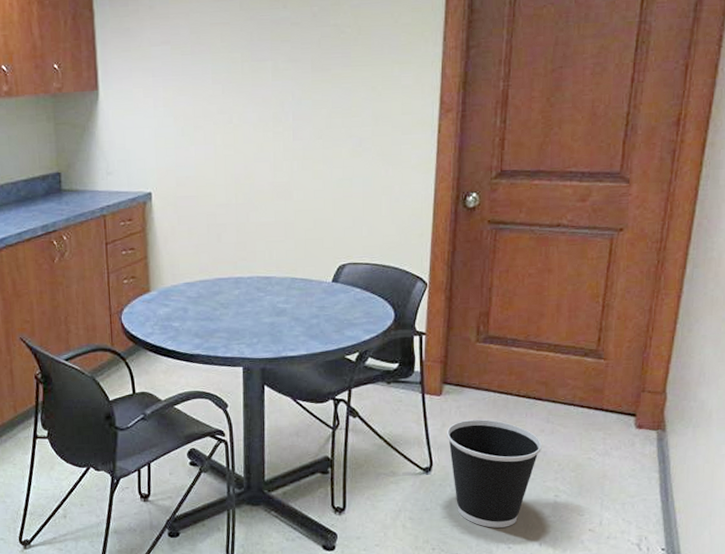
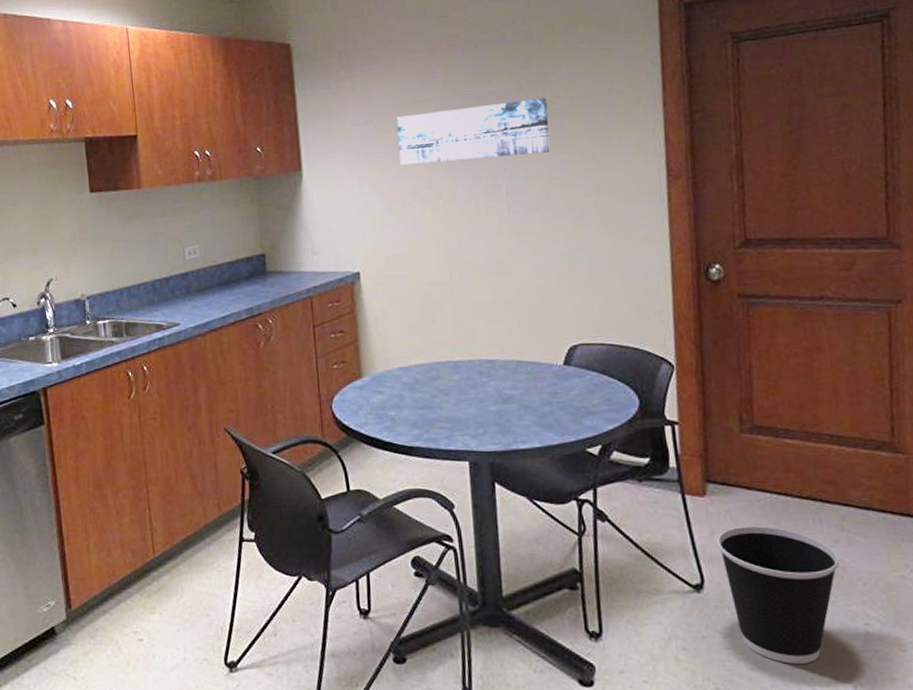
wall art: none [193,27,337,88] -> present [396,98,550,165]

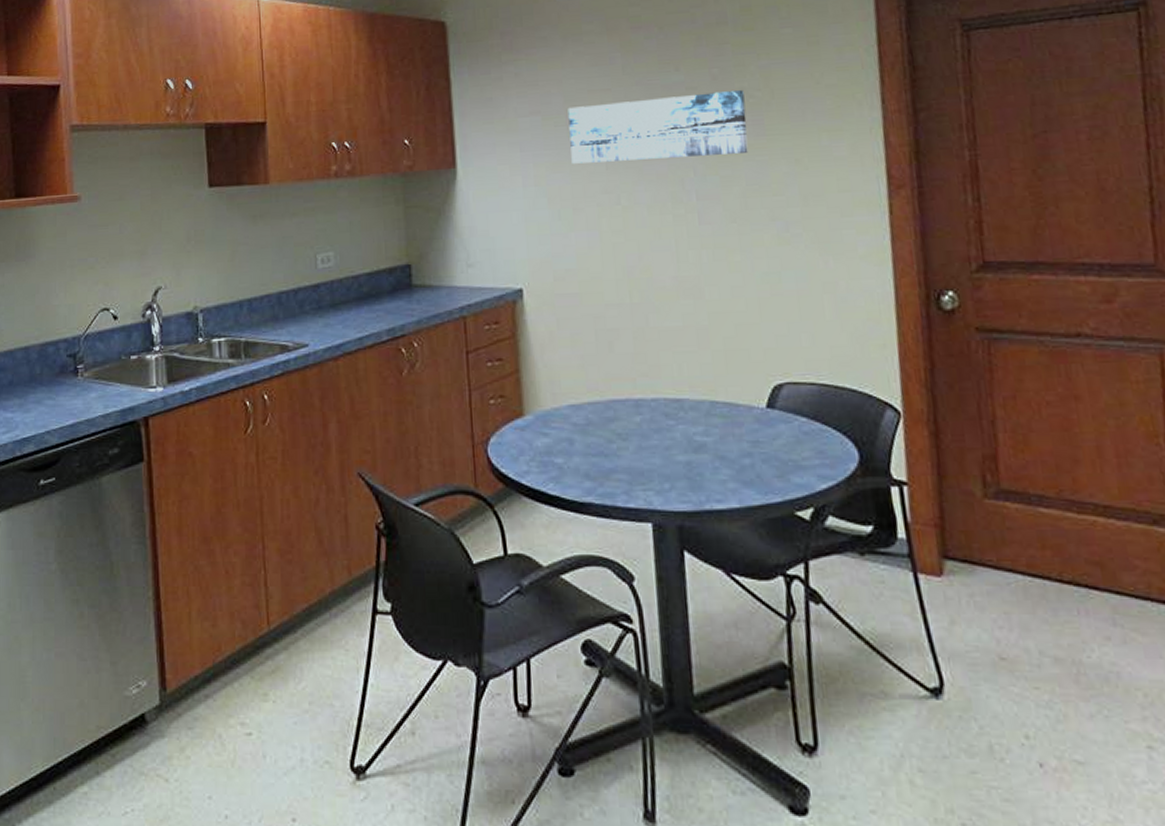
wastebasket: present [717,526,839,664] -> none [958,616,1112,796]

